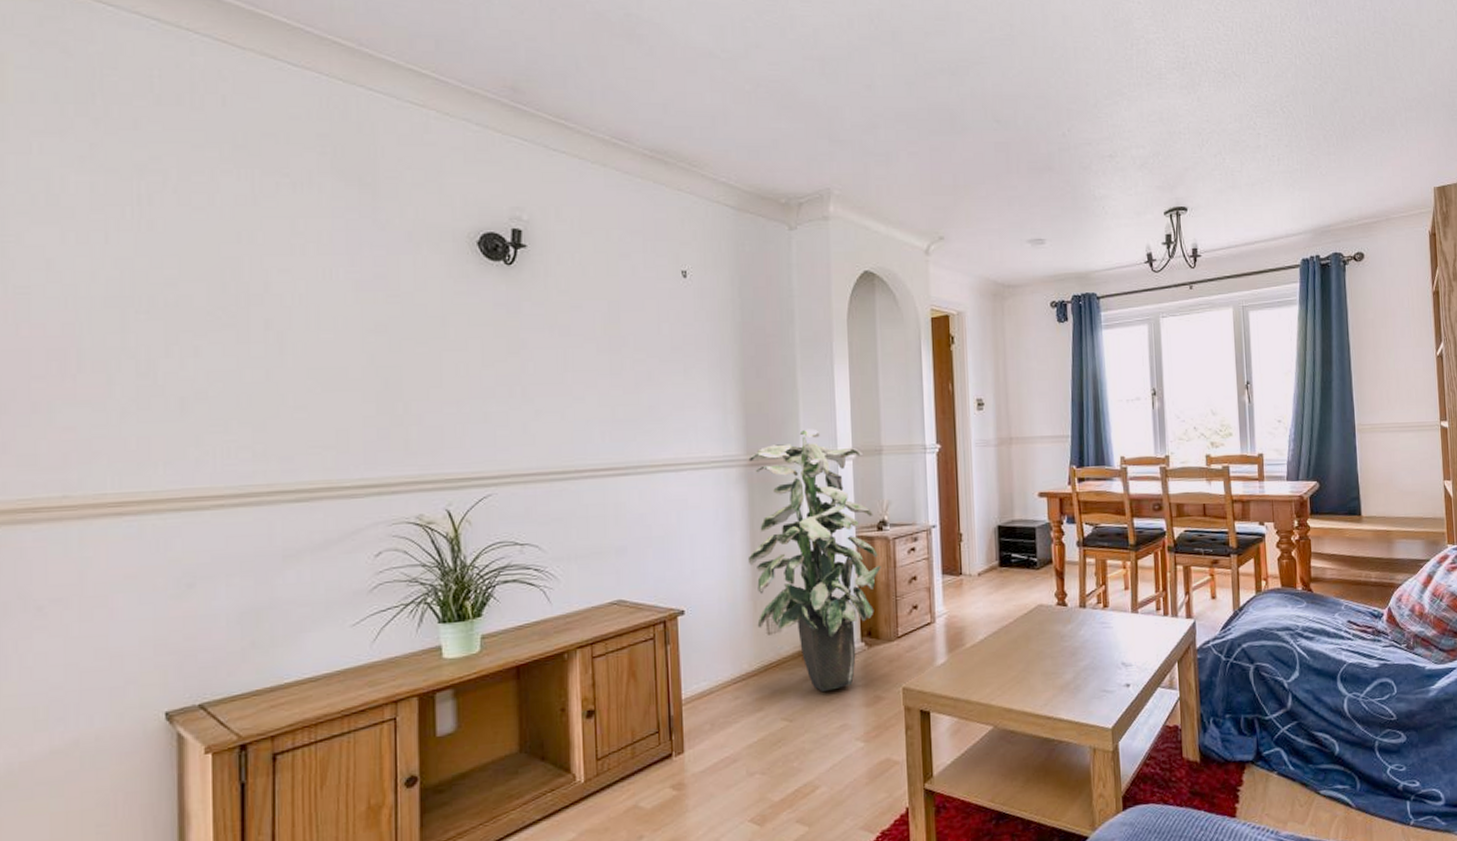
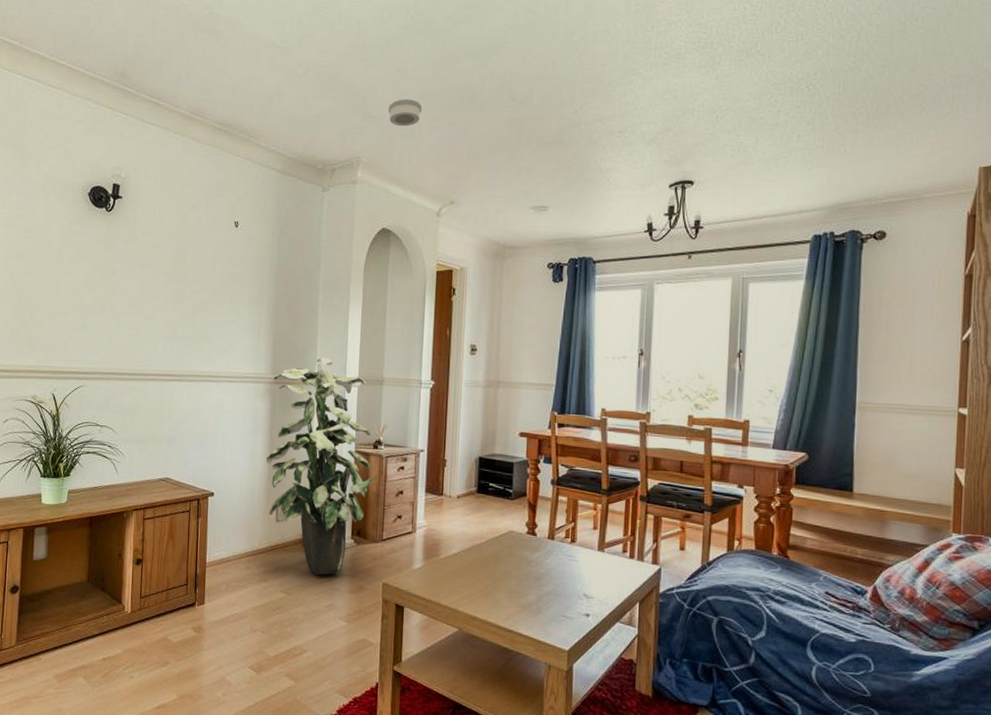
smoke detector: none [859,121,897,153] -> present [388,99,422,127]

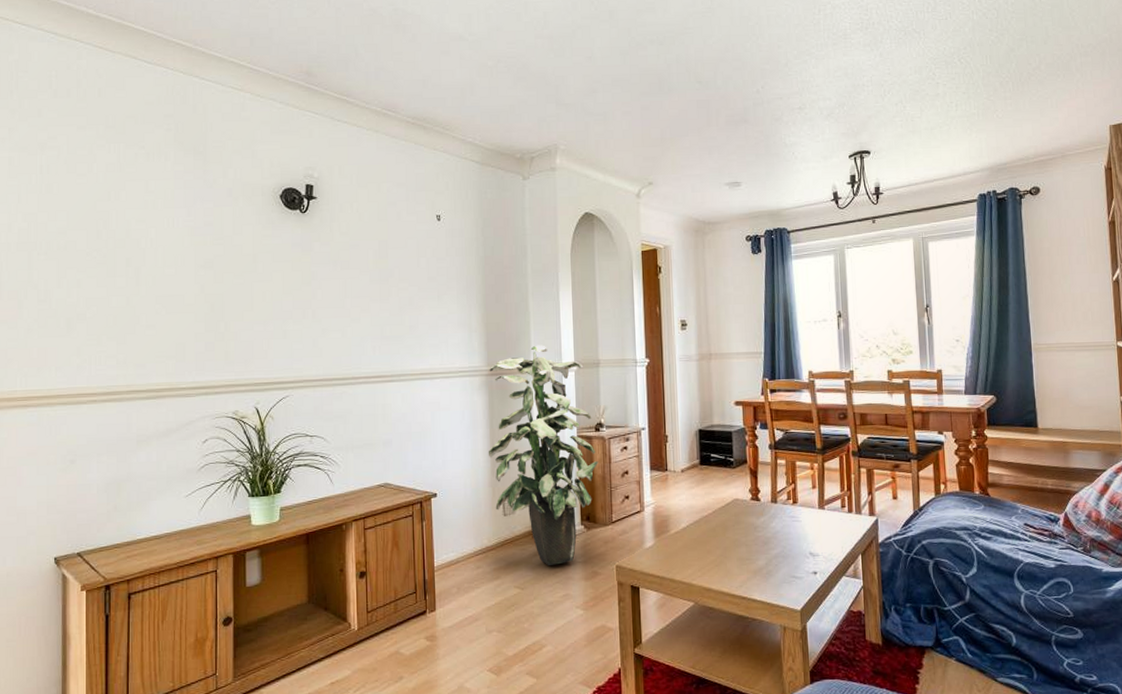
smoke detector: present [388,99,422,127] -> none [581,86,613,113]

